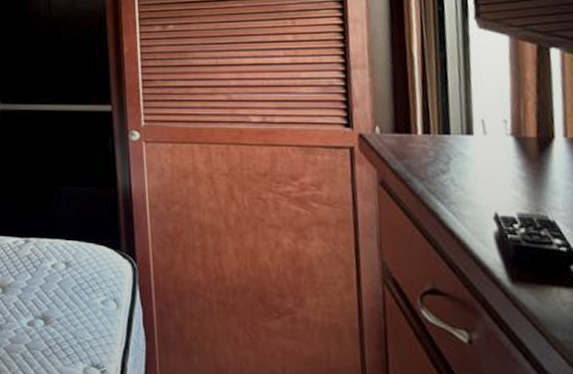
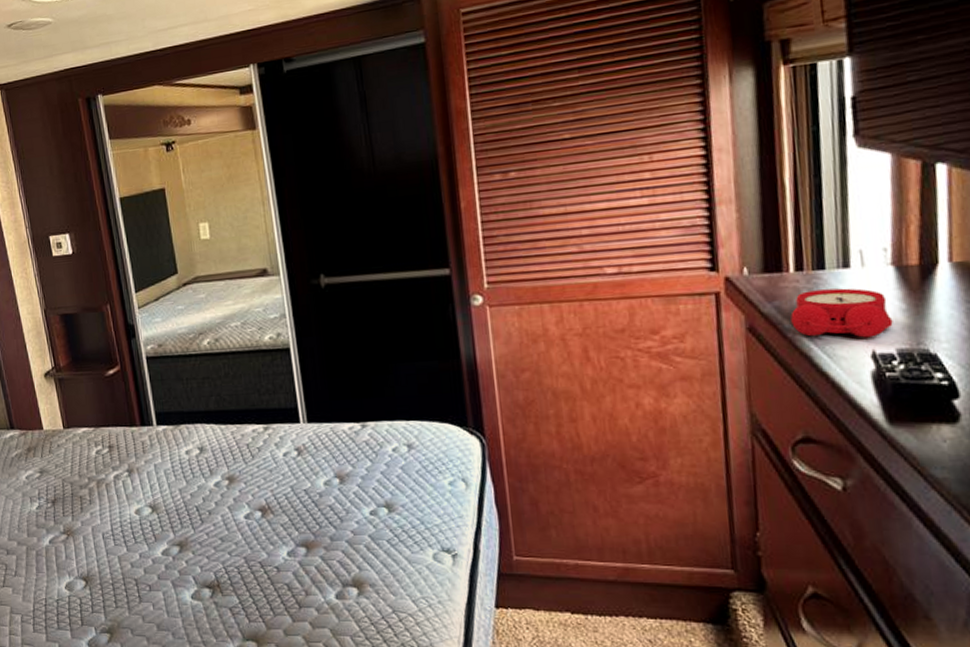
alarm clock: none [419,153,514,201] -> present [790,288,893,338]

